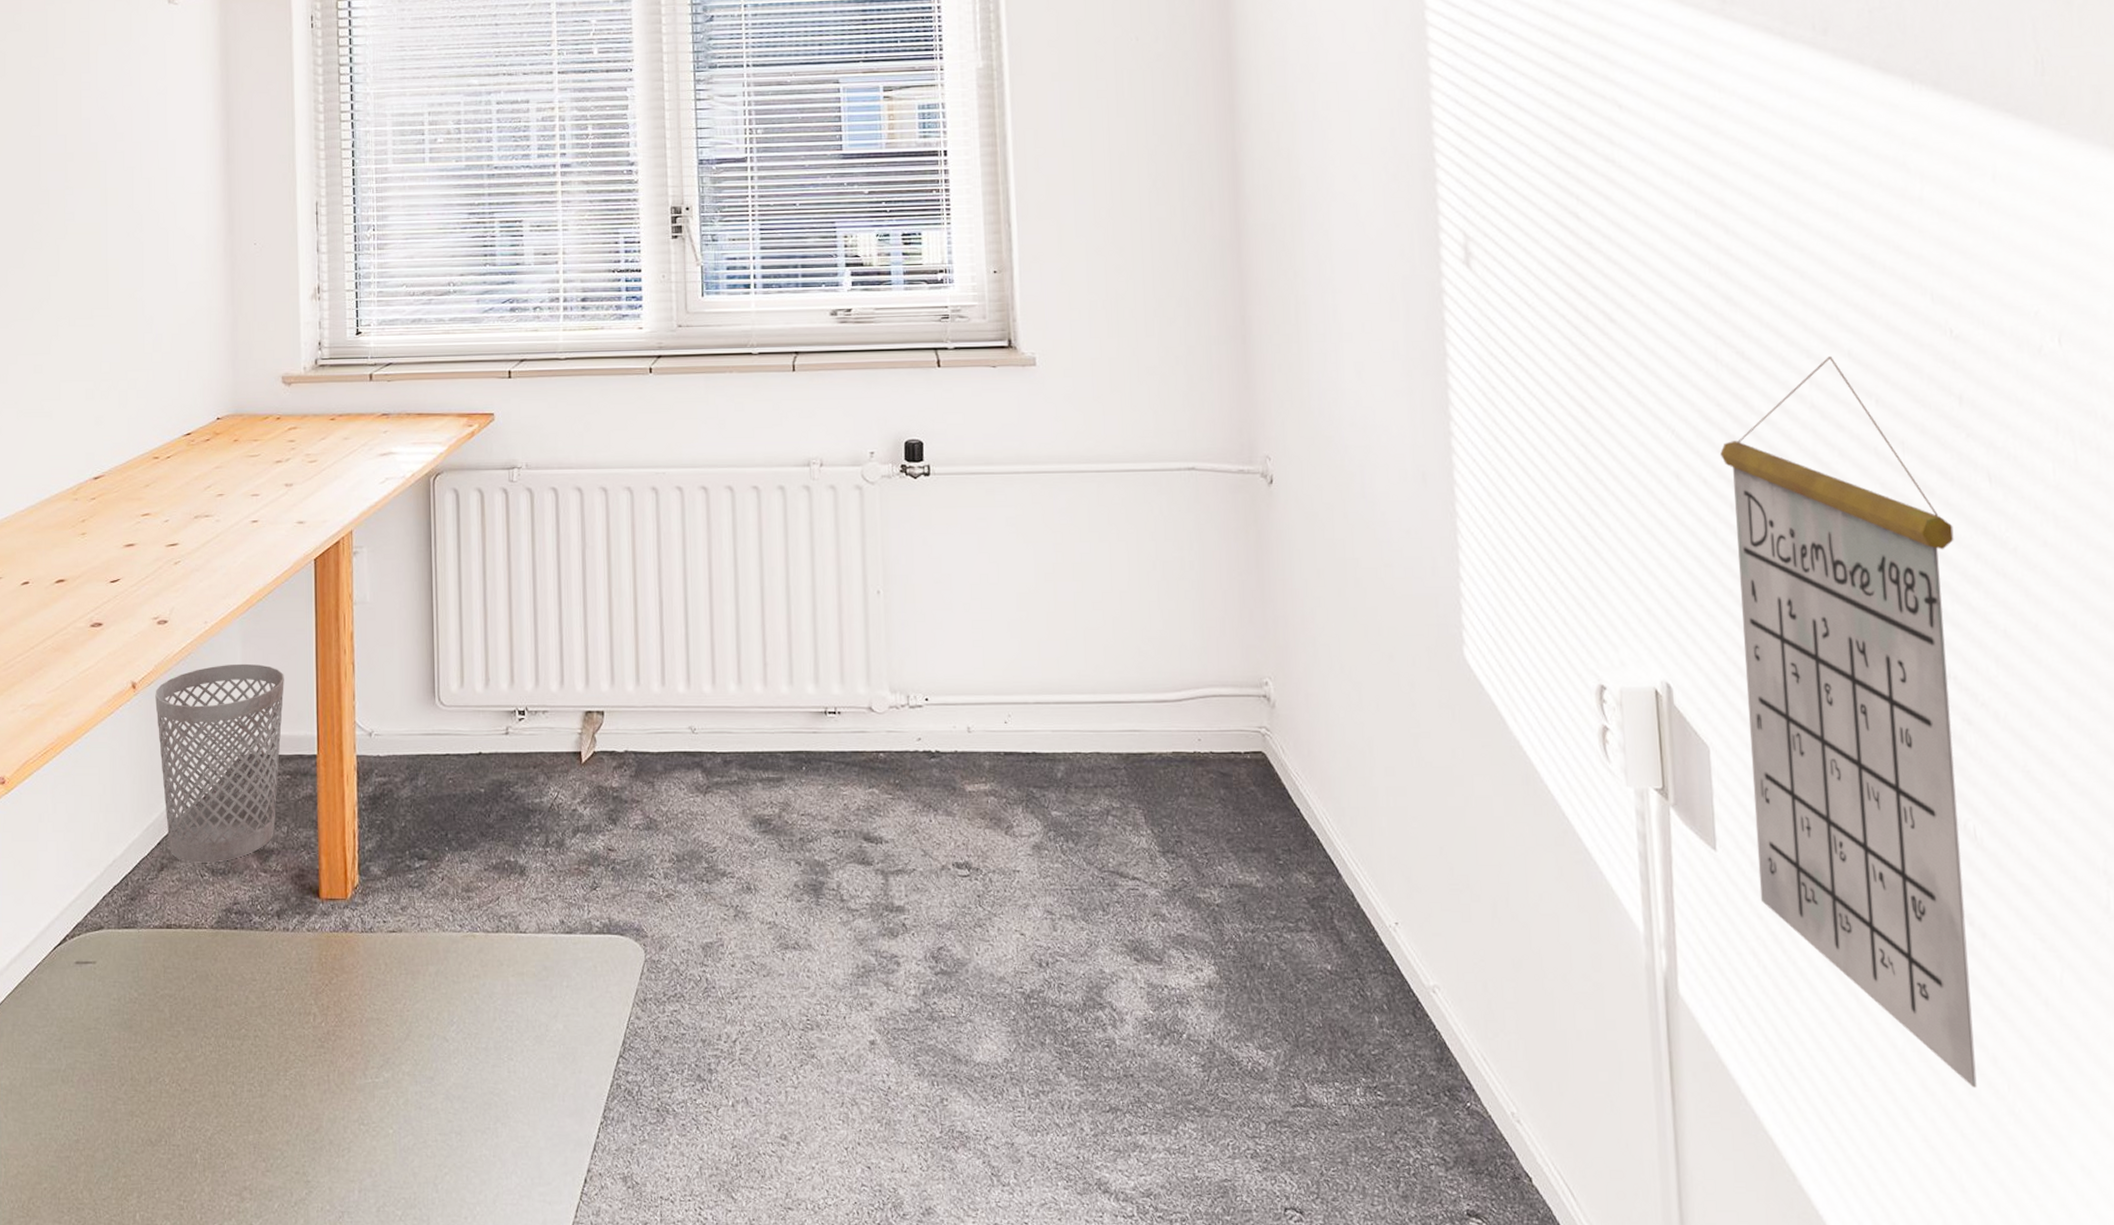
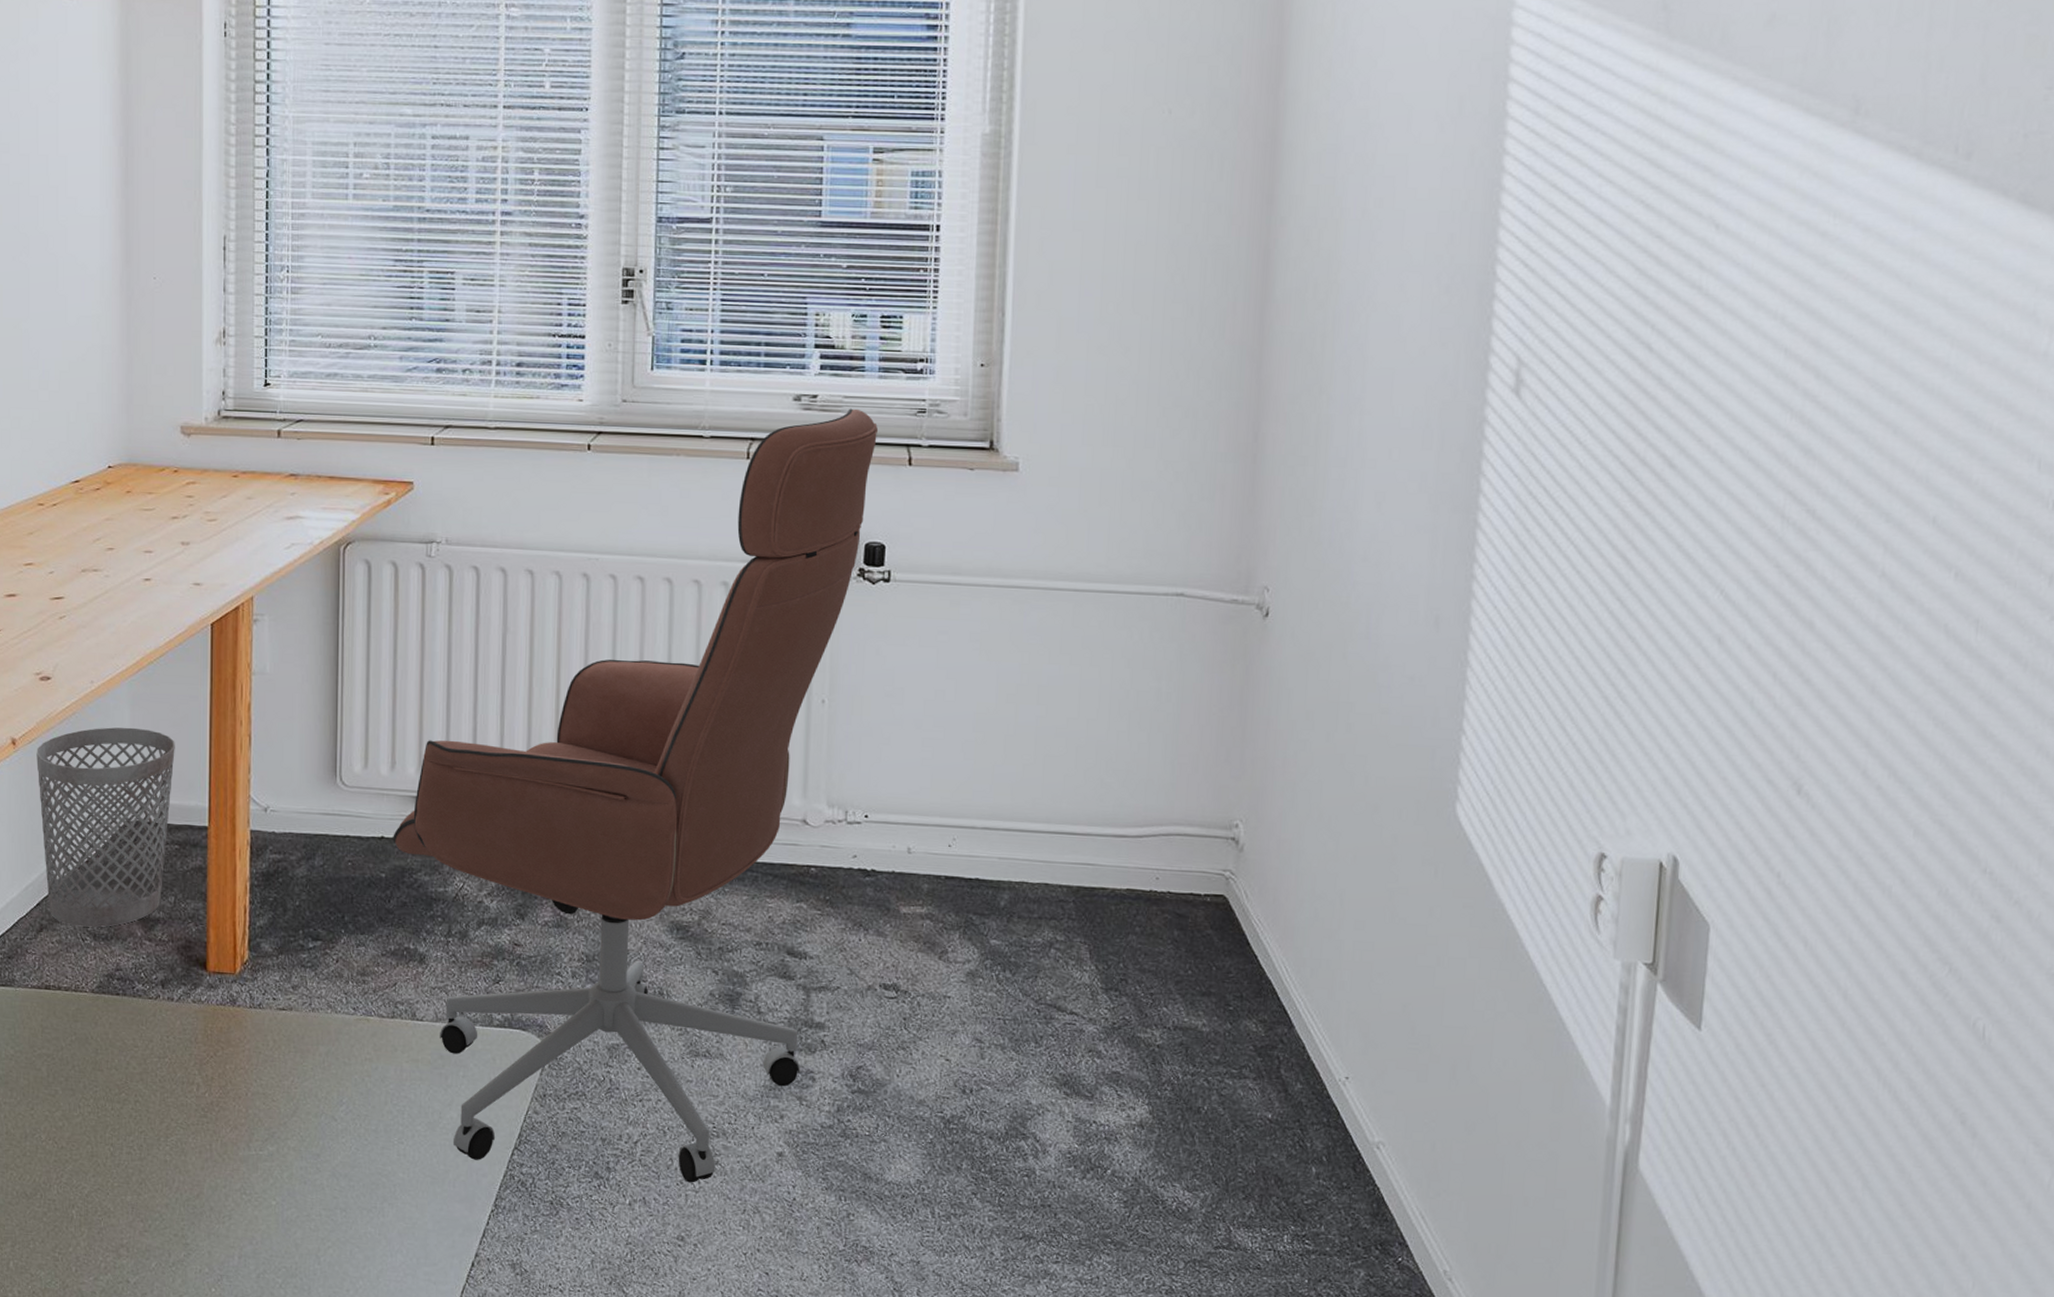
office chair: none [490,319,908,1079] -> present [393,408,879,1183]
calendar: present [1720,357,1977,1088] -> none [1740,522,2018,1283]

